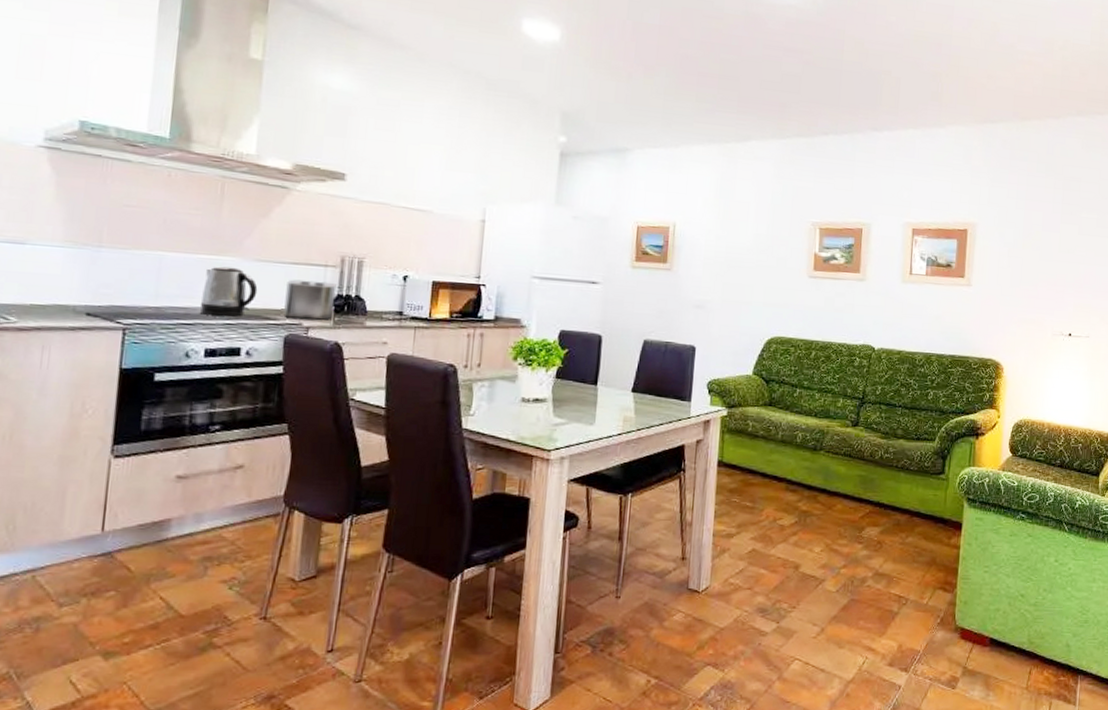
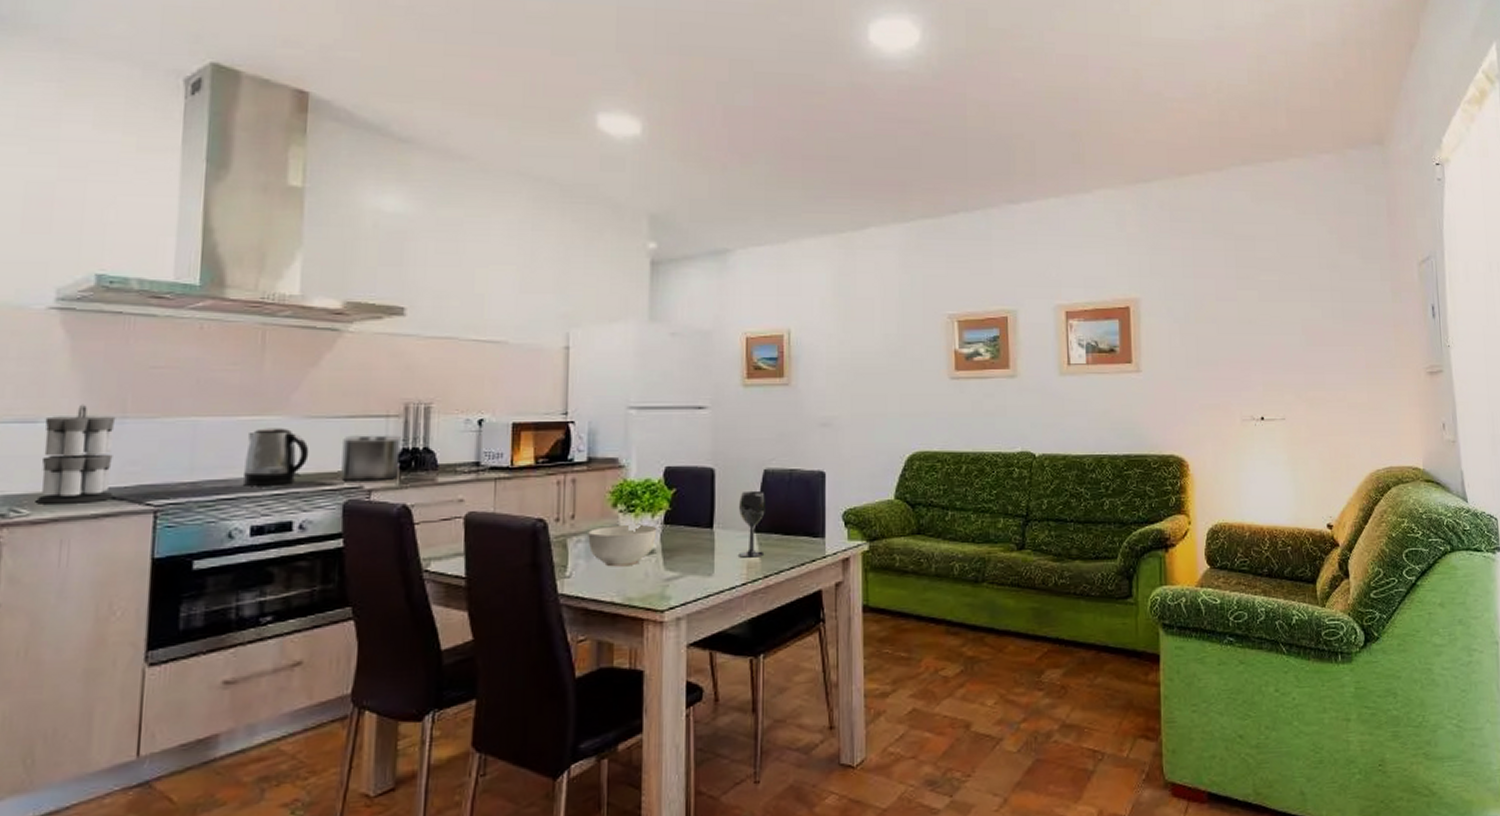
spice rack: none [22,231,93,317] -> present [35,404,116,504]
bowl: none [490,375,550,411] -> present [588,524,657,567]
wine glass: none [617,356,643,413] -> present [738,490,765,558]

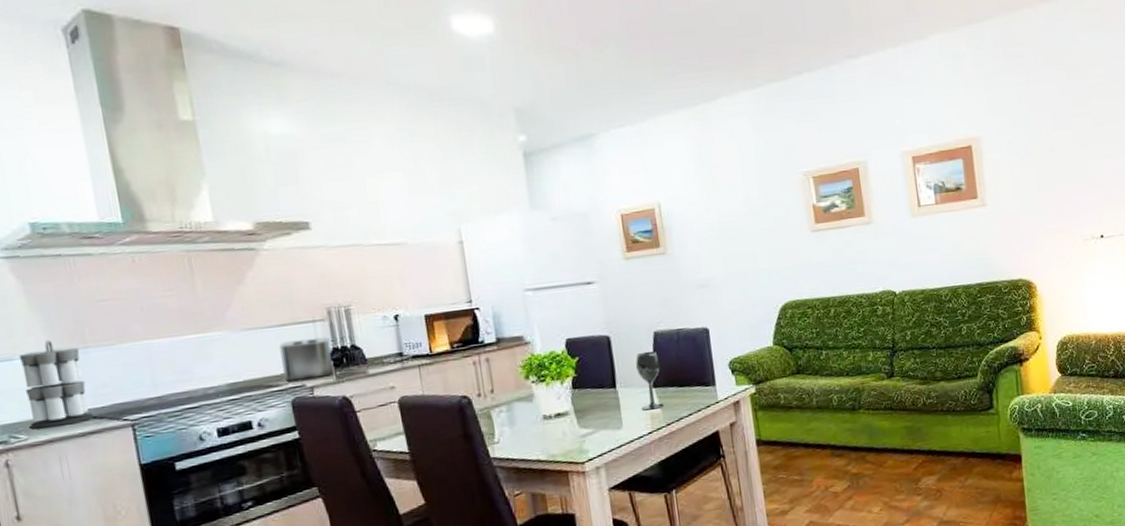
kettle: present [242,428,309,486] -> none [197,341,253,395]
bowl: present [588,524,657,567] -> none [507,391,568,431]

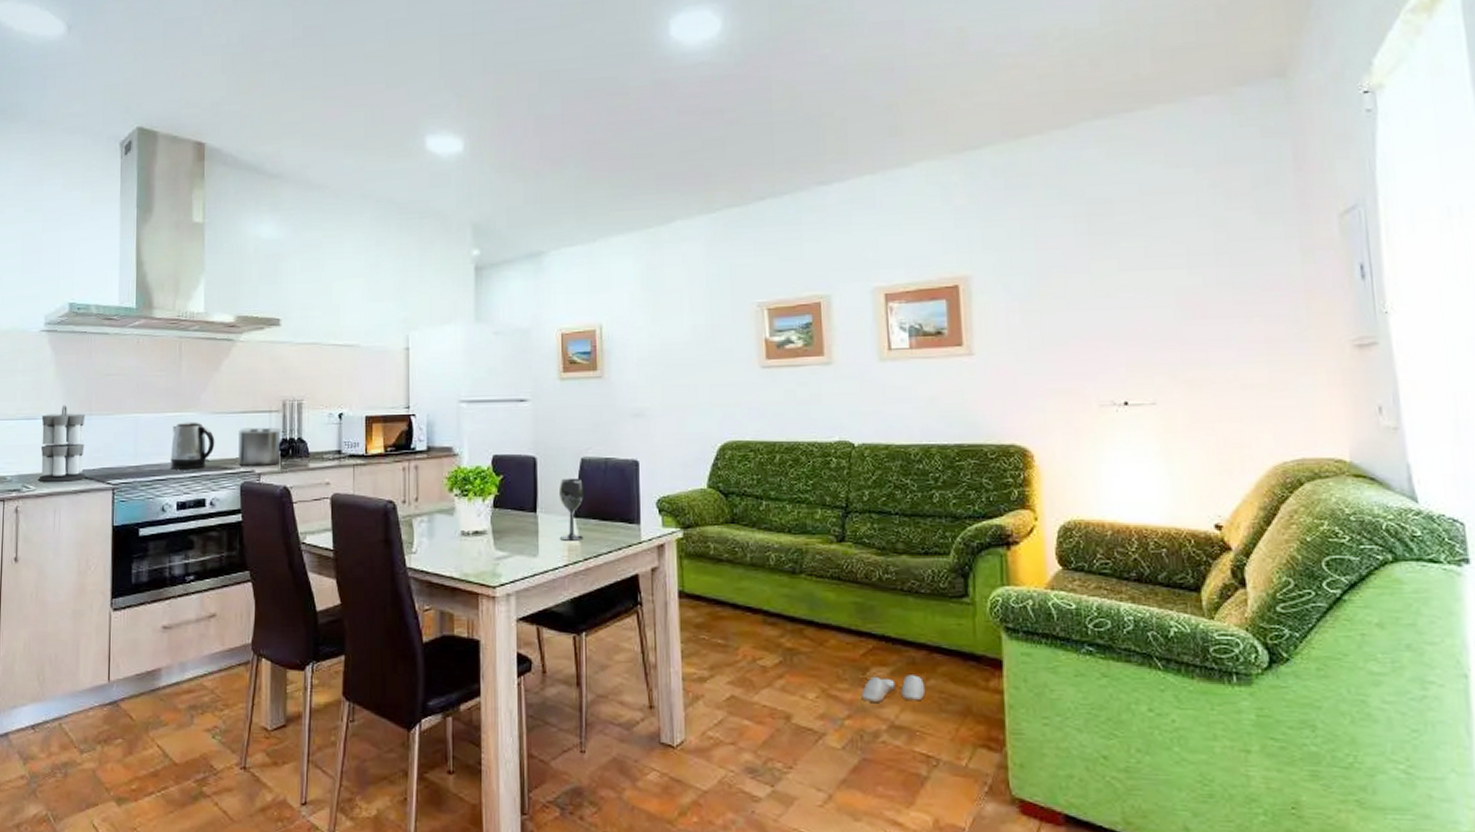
kettle: none [197,341,253,395] -> present [170,422,215,469]
slippers: none [915,478,966,507] -> present [861,675,926,704]

